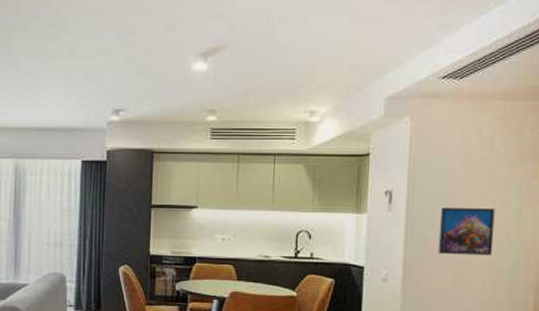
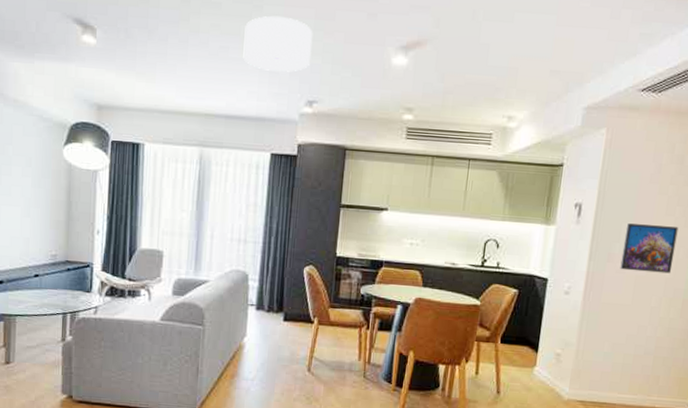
ceiling light: none [51,34,116,85] -> present [243,15,313,72]

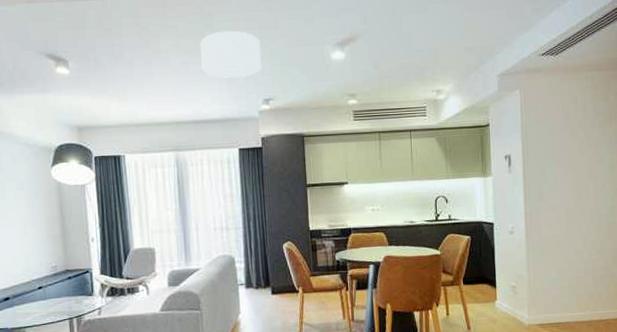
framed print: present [620,223,679,274] -> none [550,164,594,206]

